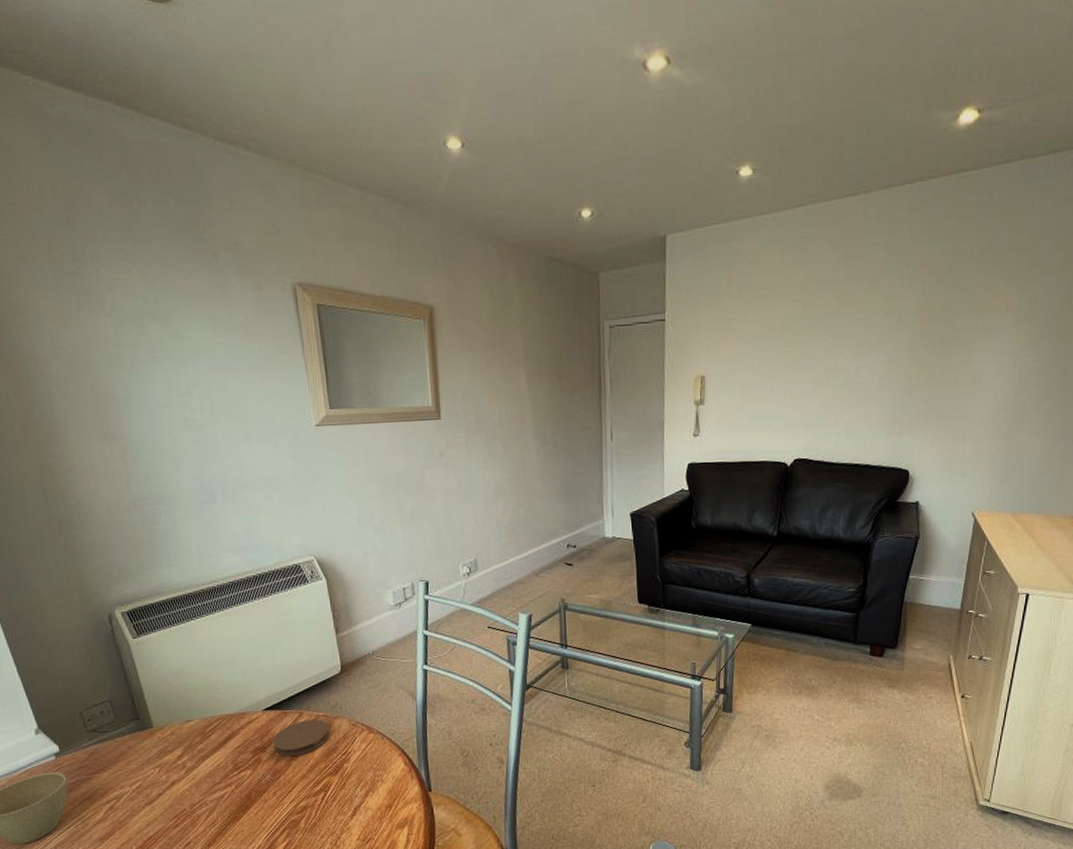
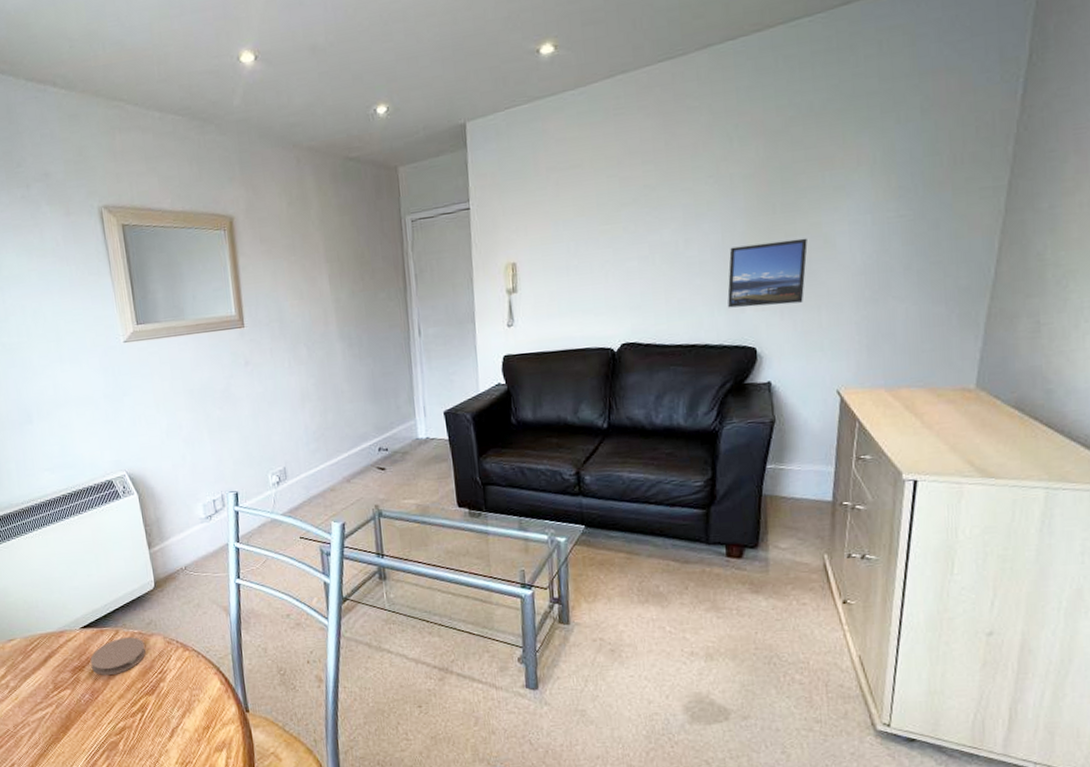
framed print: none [888,374,959,433] -> present [727,238,808,308]

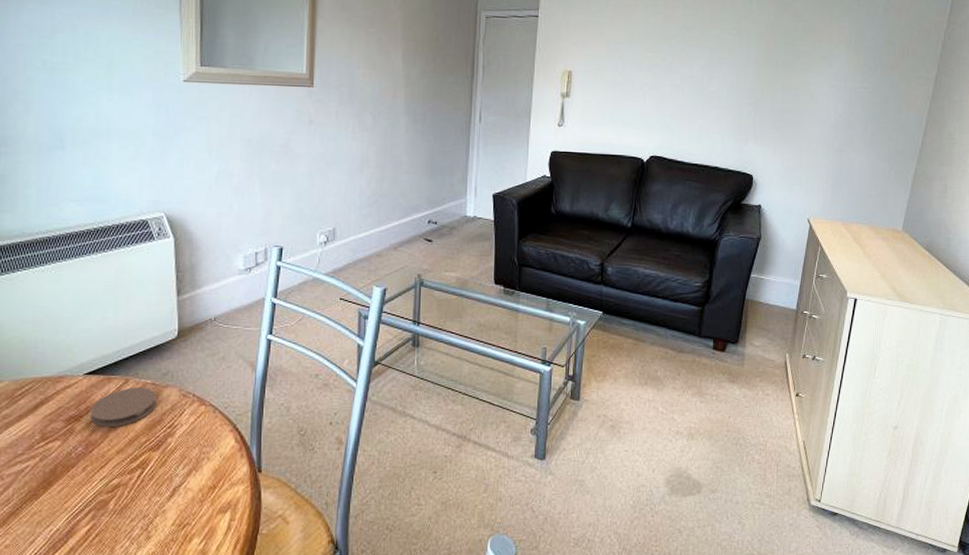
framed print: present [727,238,808,308] -> none [736,90,798,144]

